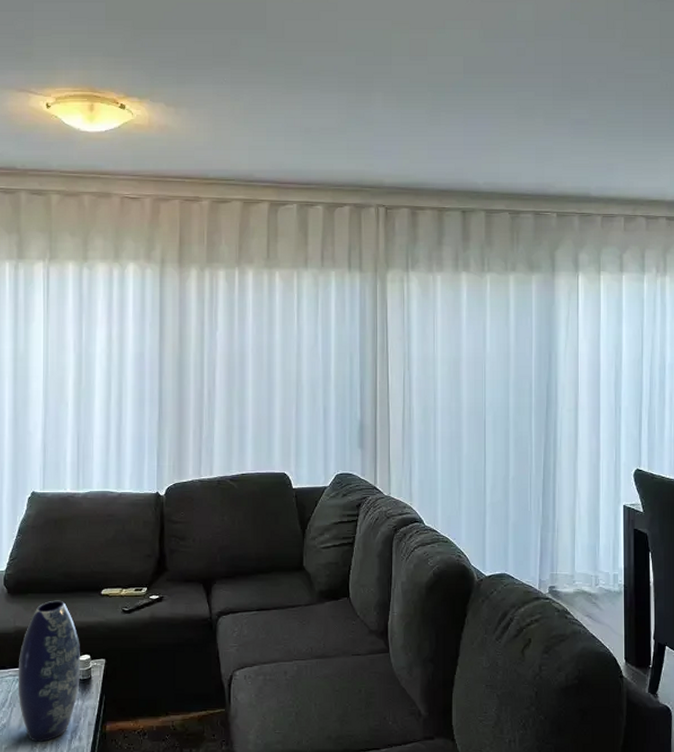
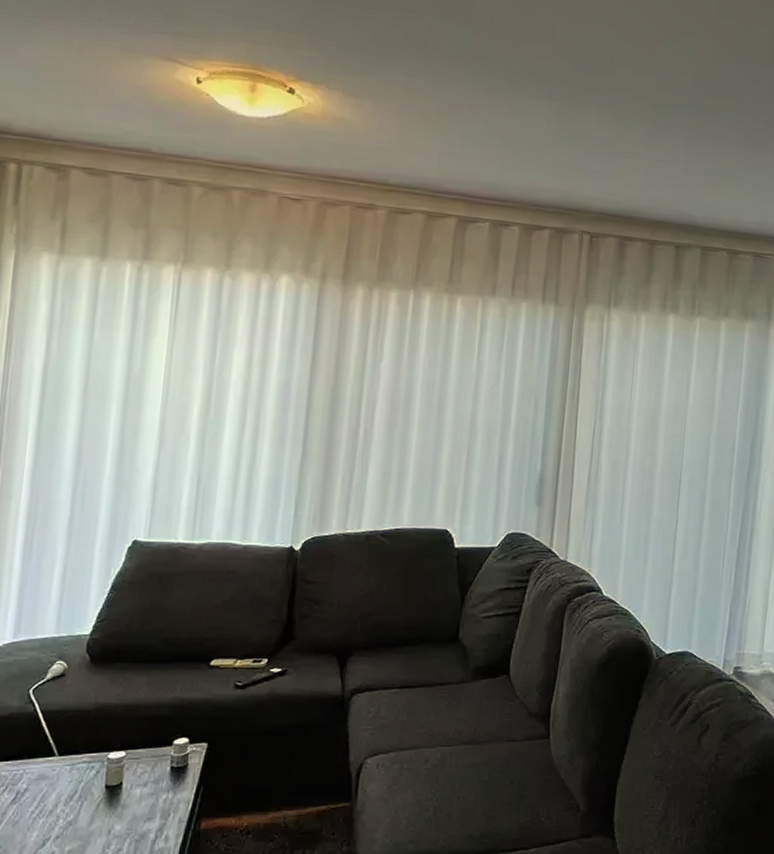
vase: present [18,600,80,742] -> none [91,671,178,843]

